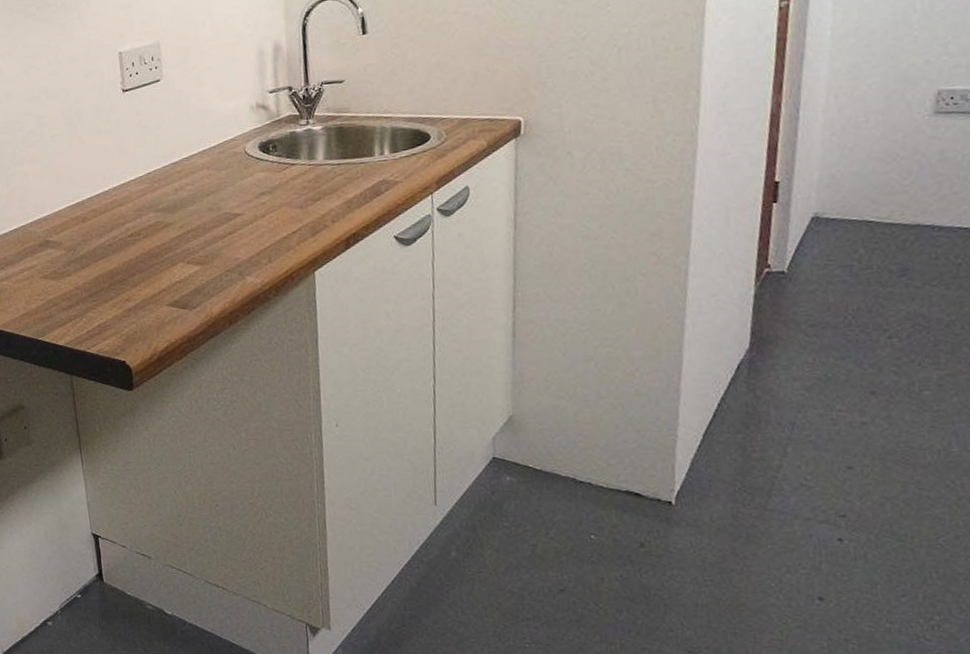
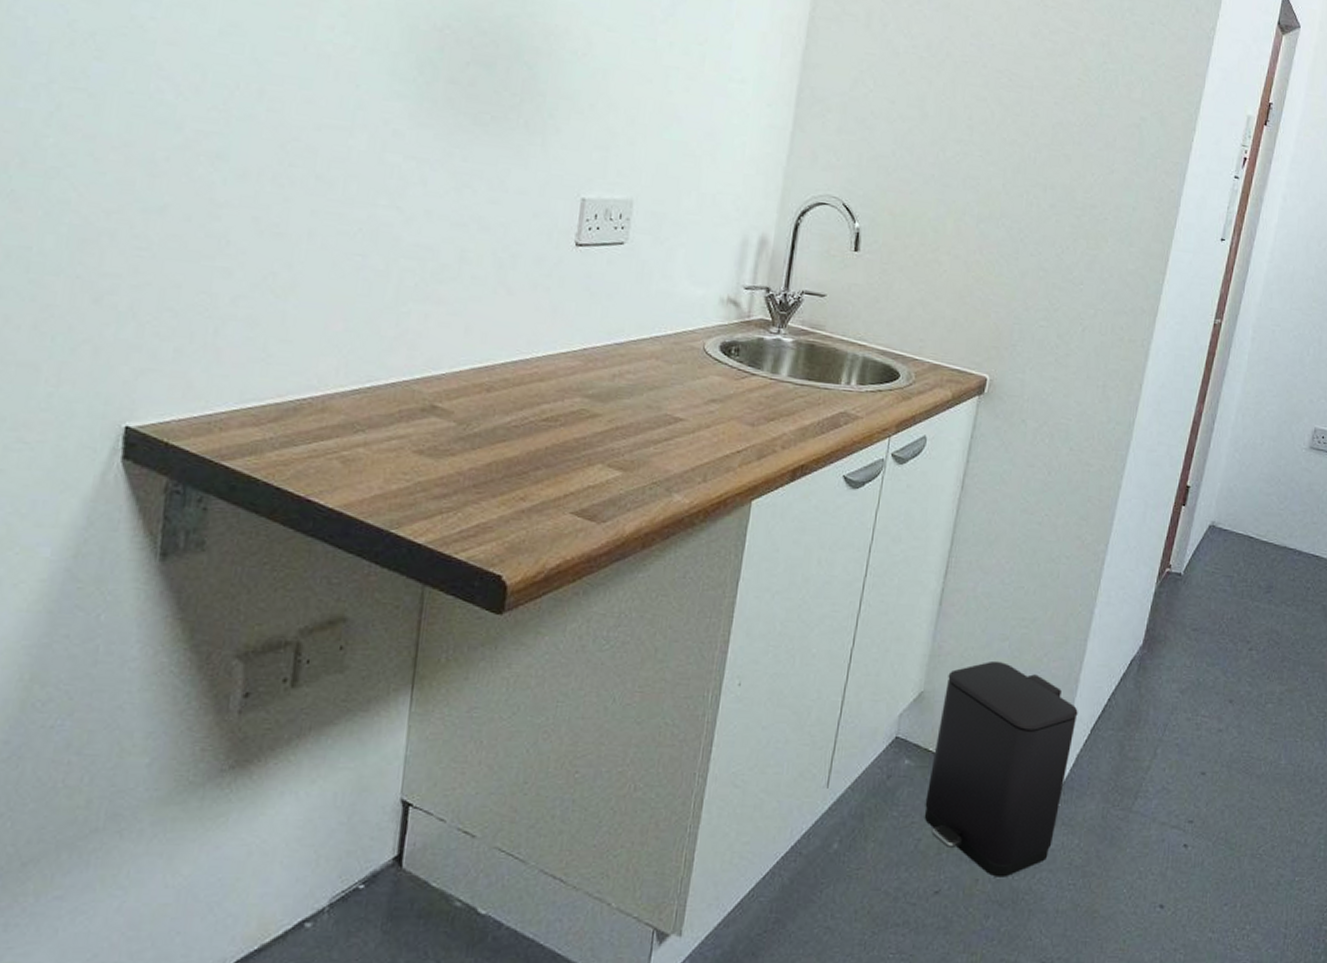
pedal bin: none [534,380,685,576] -> present [924,660,1078,877]

